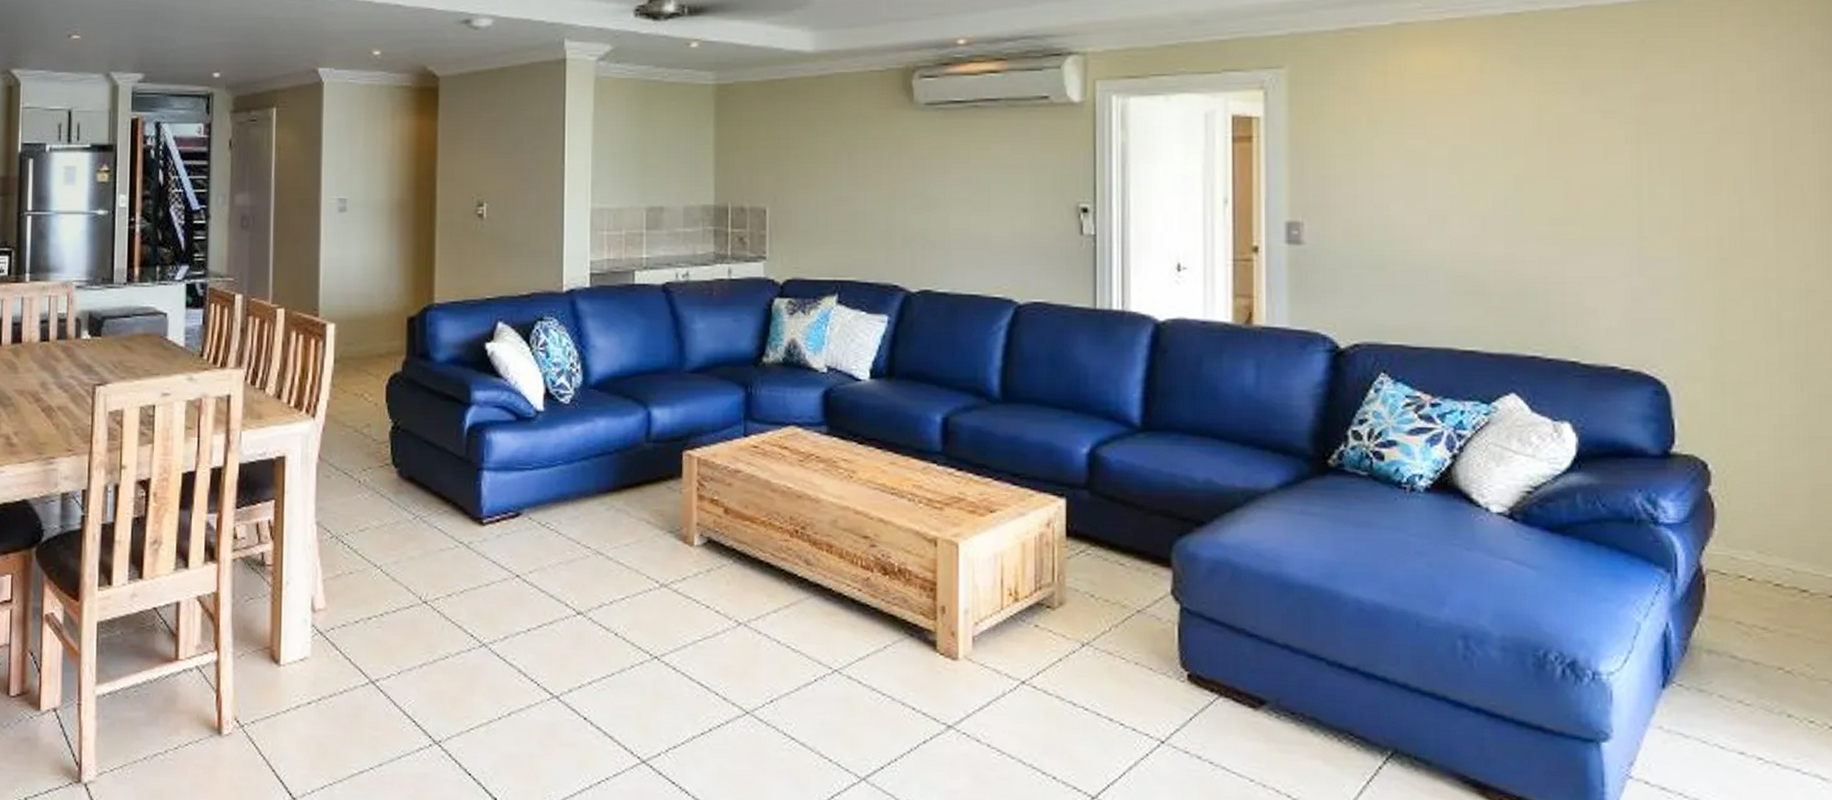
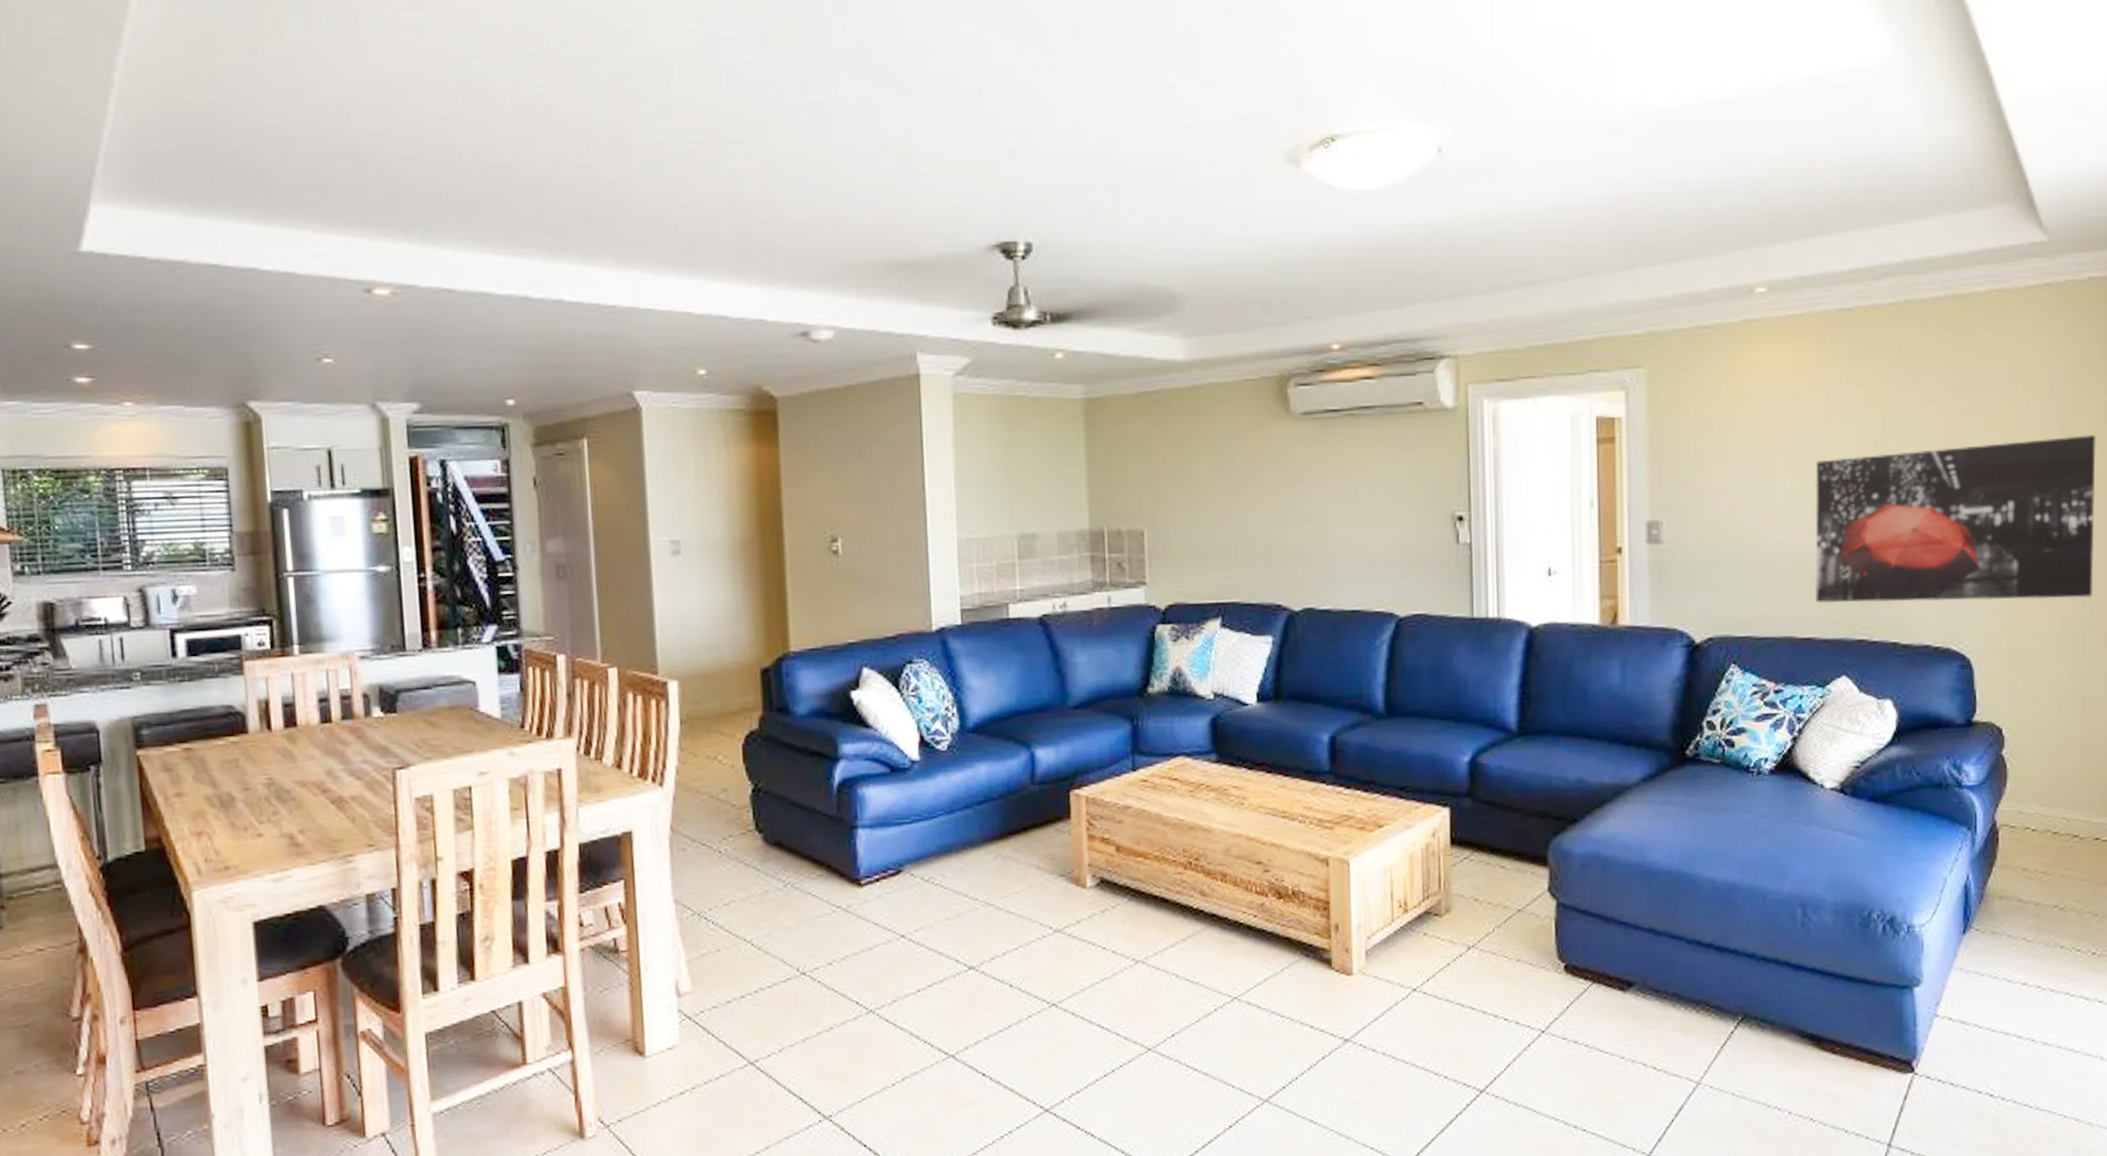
wall art: none [1478,150,1820,326] -> present [1815,434,2097,604]

